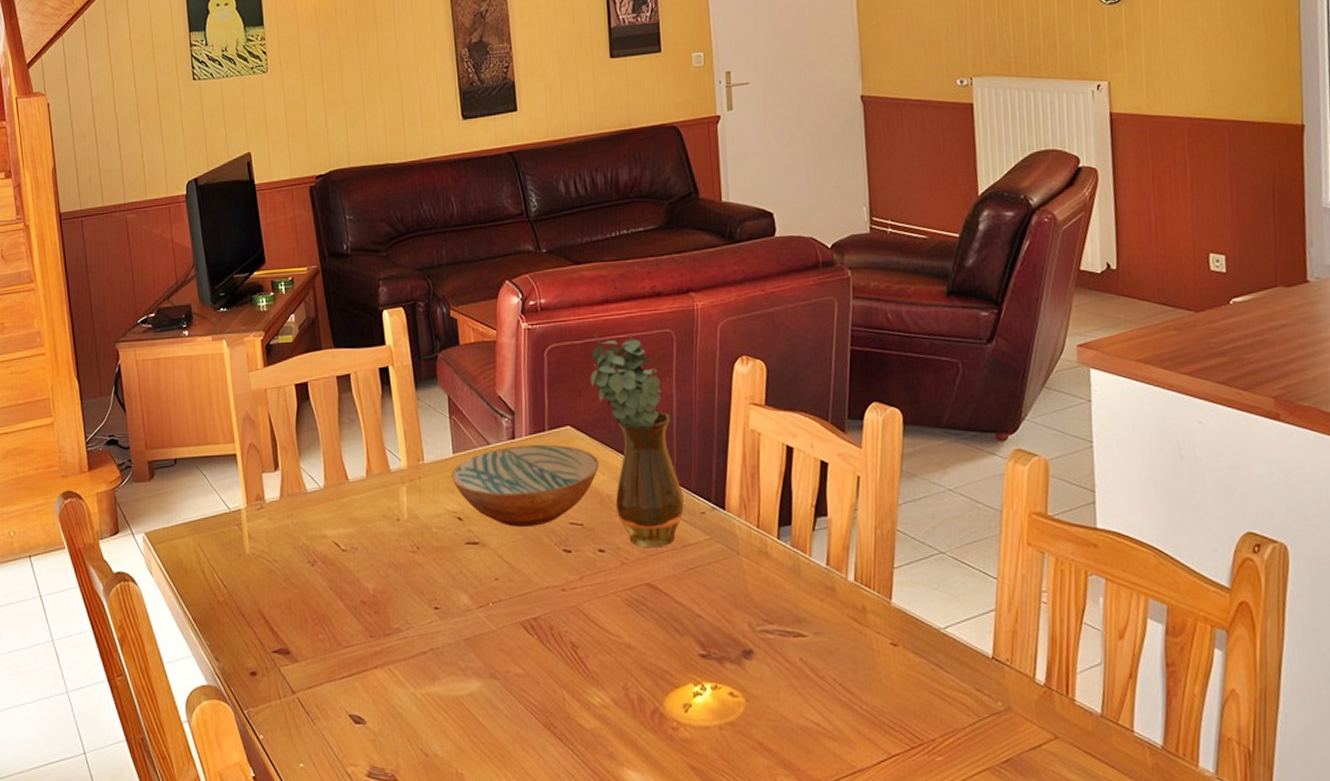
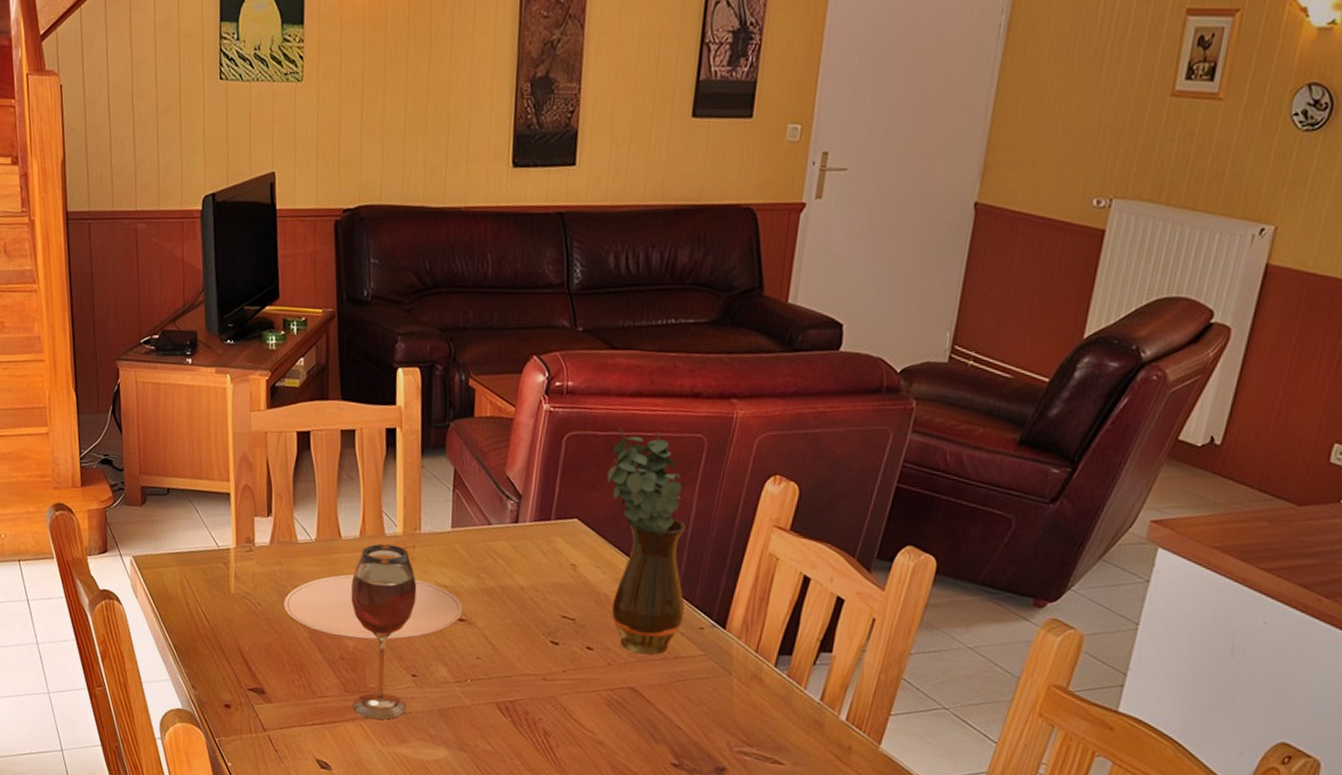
plate: none [299,510,475,582] -> present [284,574,463,642]
wineglass: none [363,479,432,661] -> present [351,543,417,720]
bowl: present [450,444,600,527] -> none [446,530,603,614]

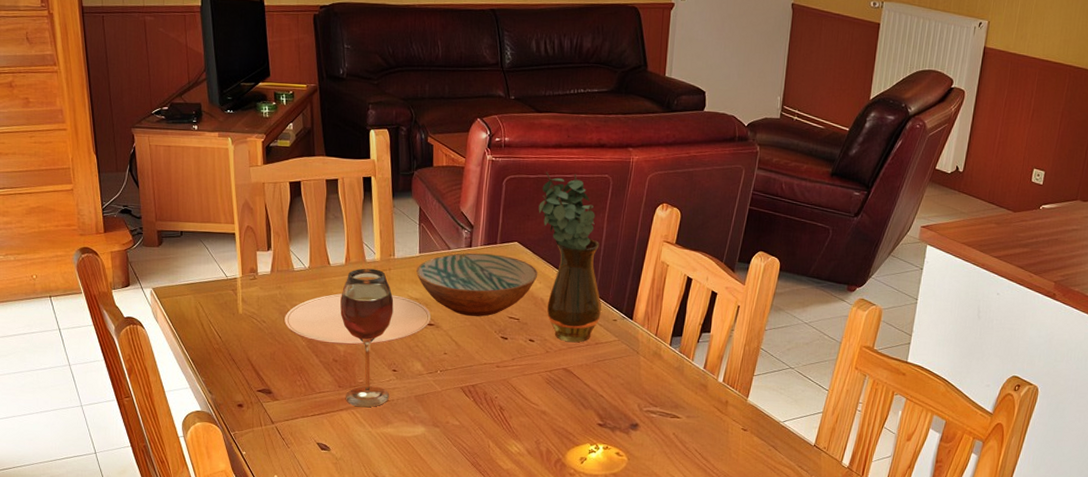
bowl: none [446,530,603,614] -> present [415,253,538,317]

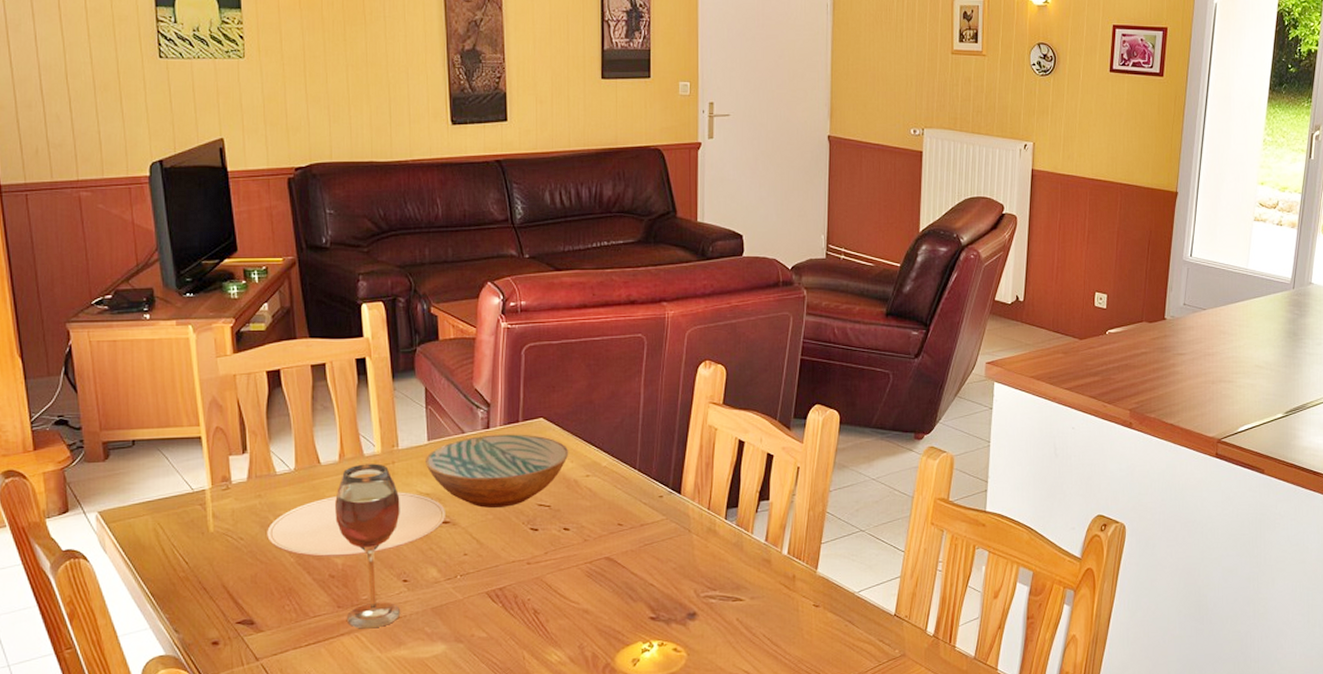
vase: present [538,172,601,343] -> none [564,335,644,527]

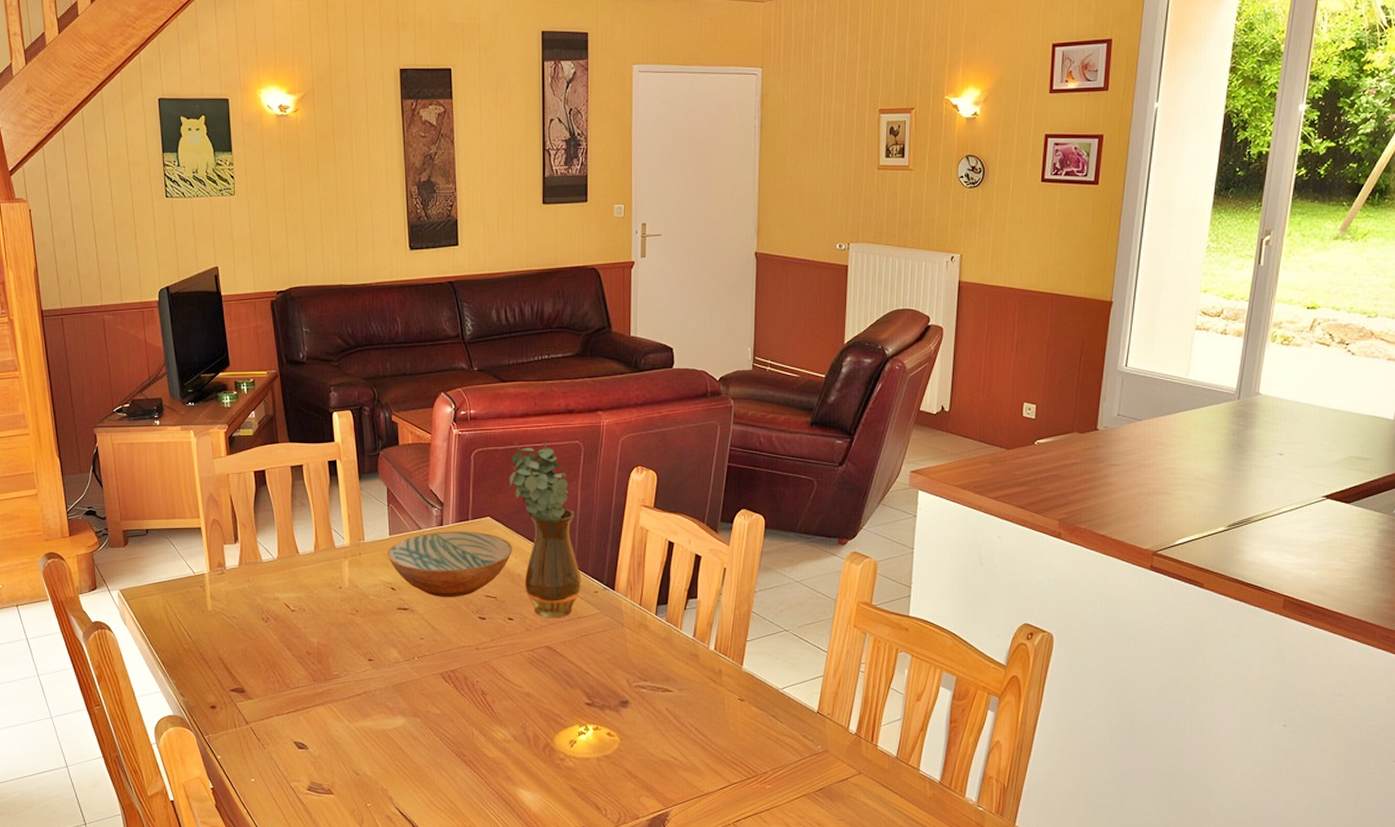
plate: present [267,492,447,558] -> none [255,580,406,637]
wineglass: present [334,463,400,629] -> none [310,555,366,701]
vase: none [564,335,644,527] -> present [509,442,581,618]

